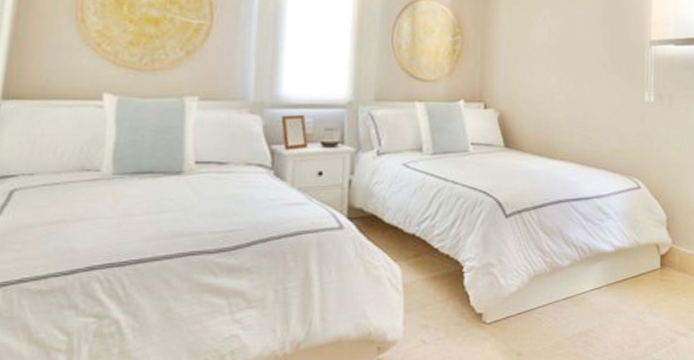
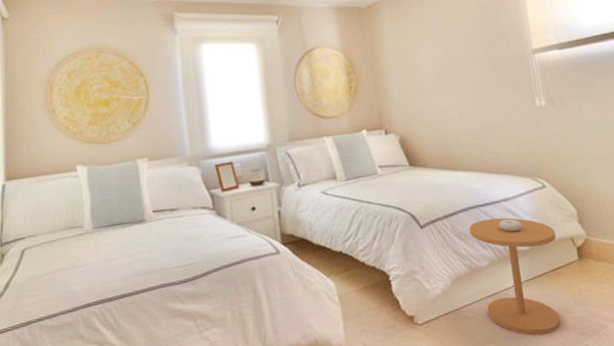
side table: none [557,215,642,344] -> present [469,217,561,336]

